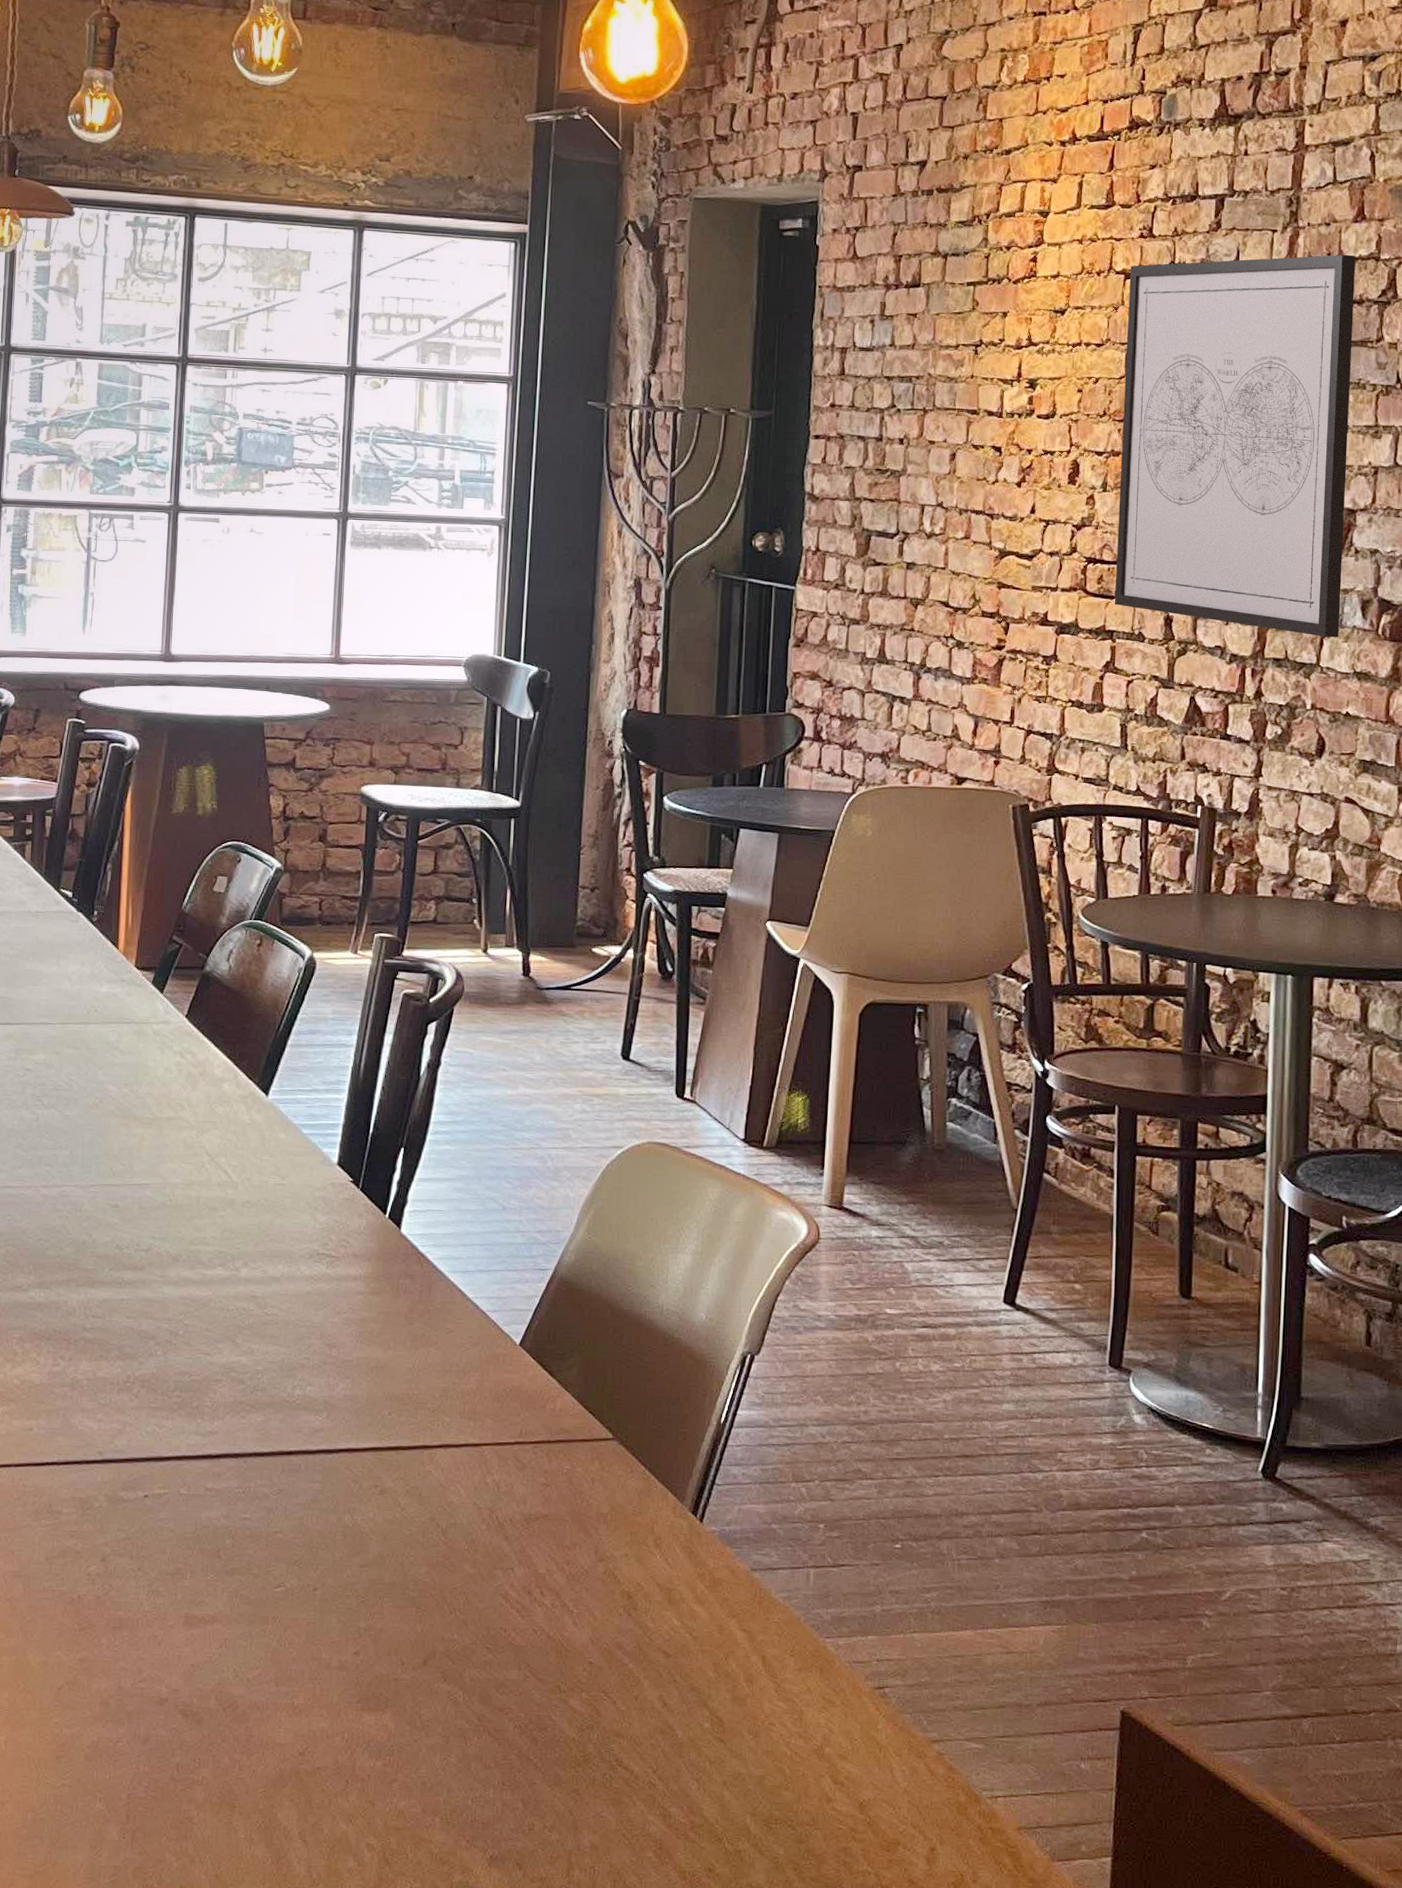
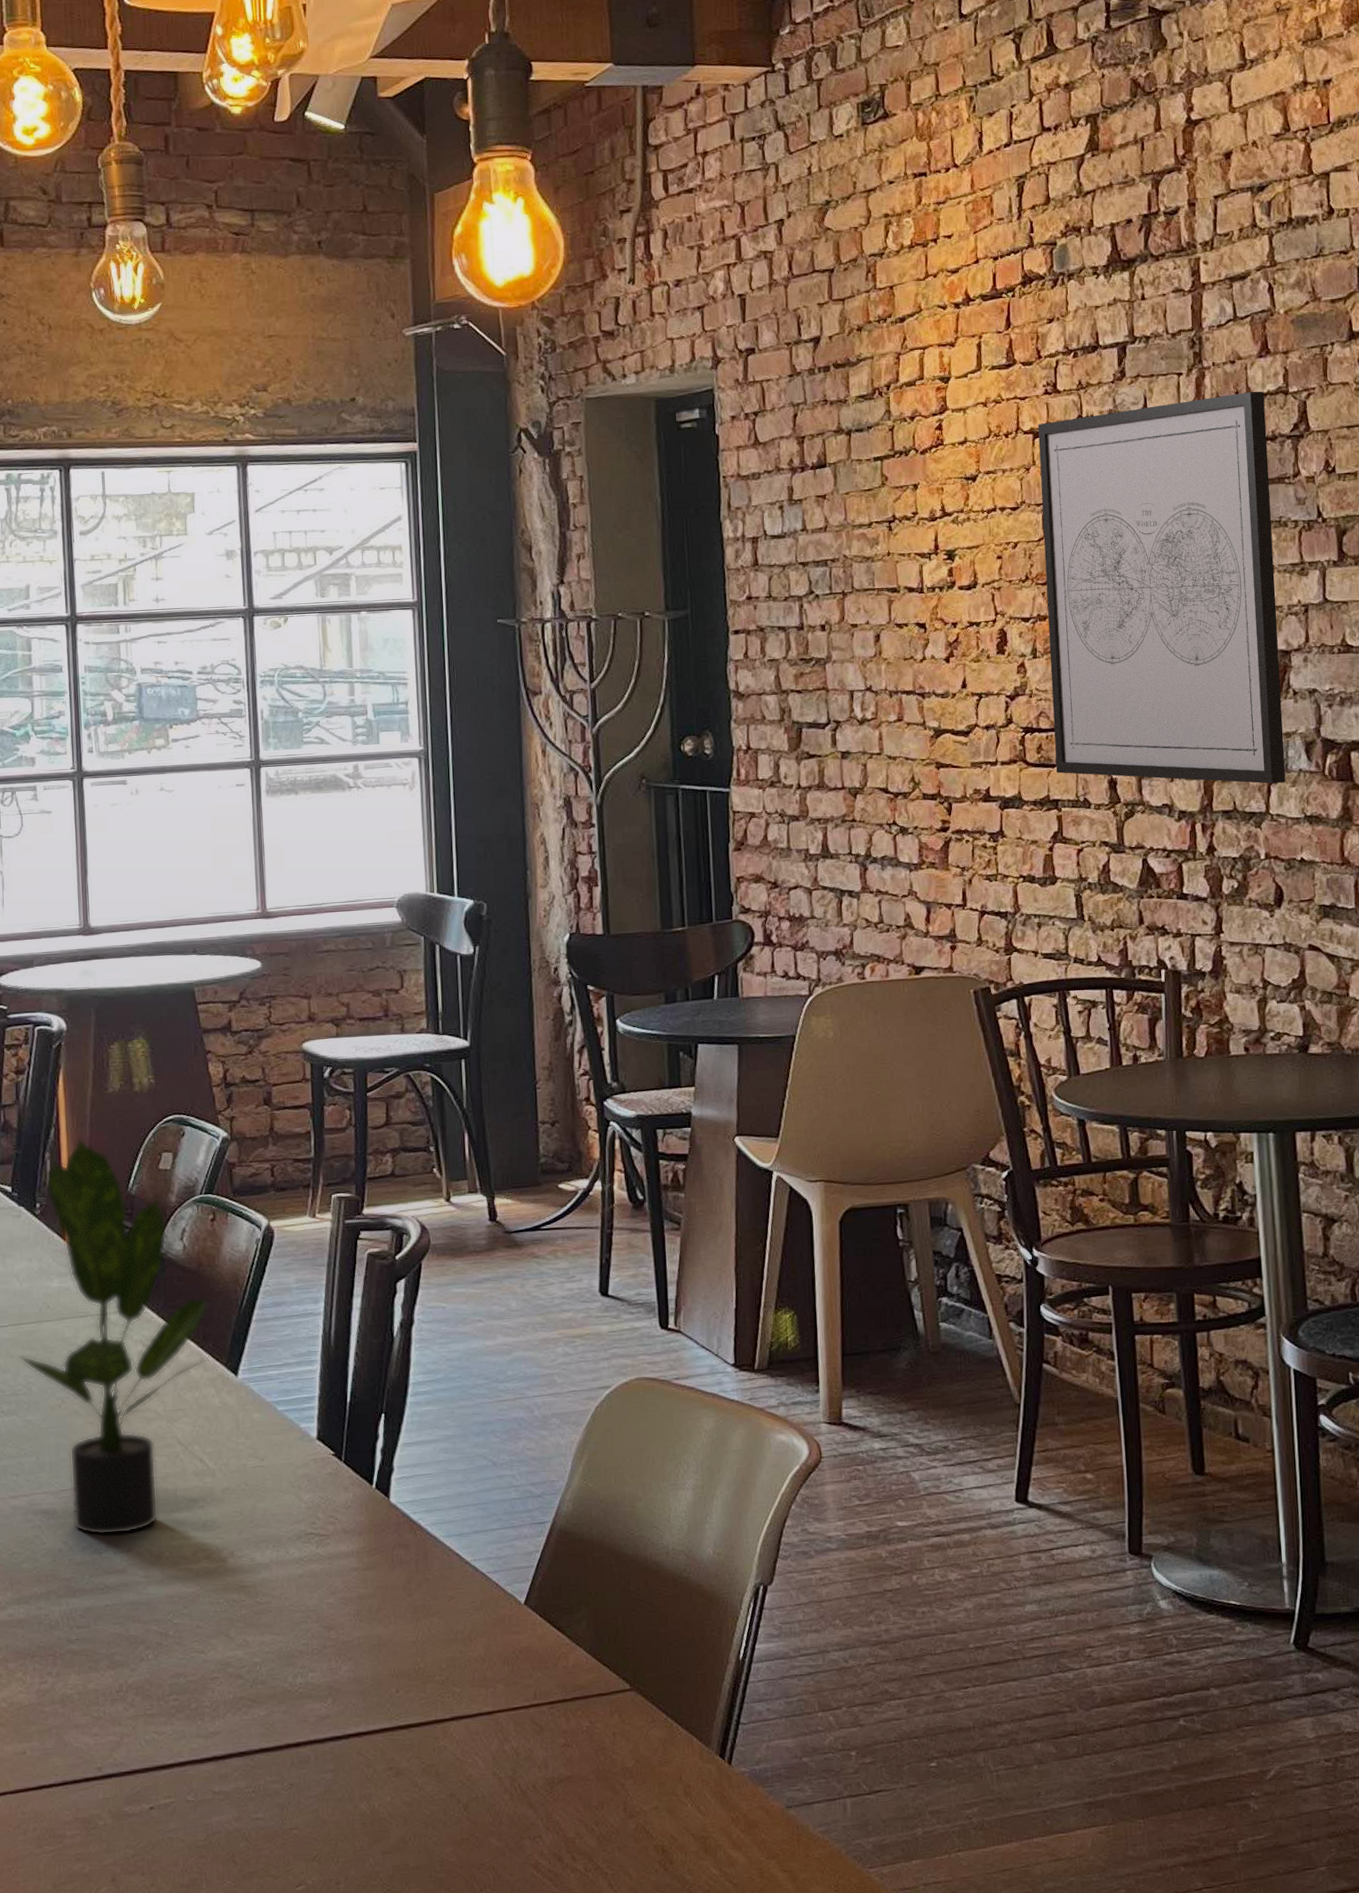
potted plant: none [62,853,248,1234] -> present [18,1137,209,1536]

